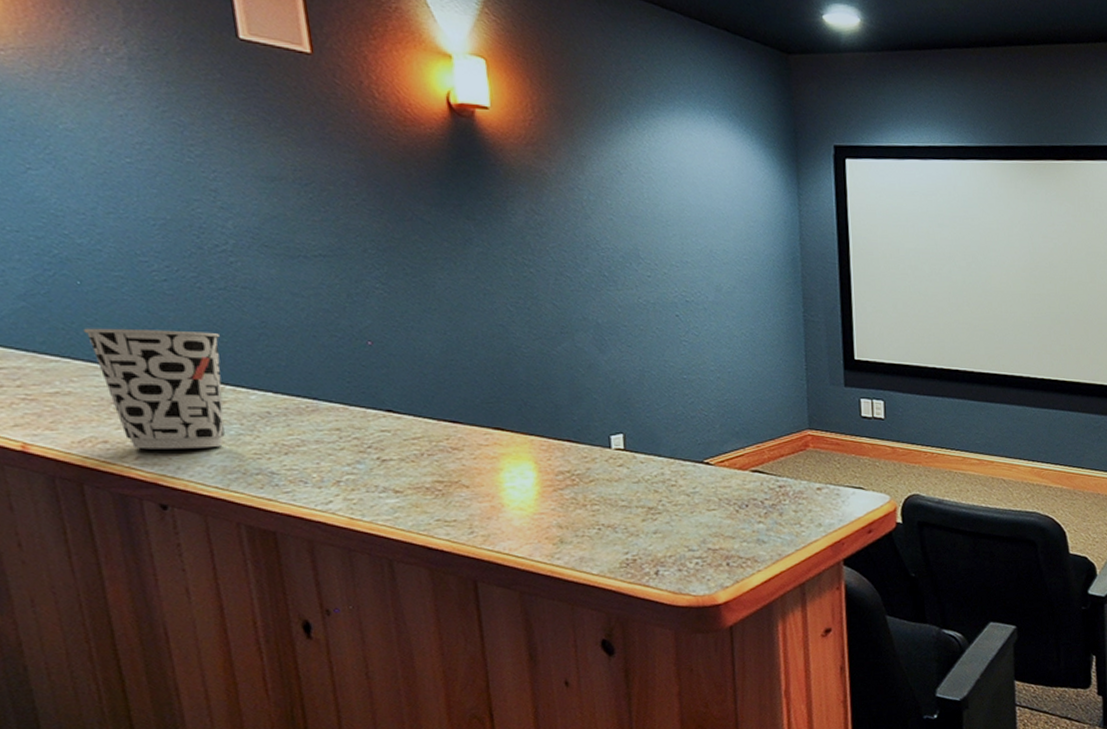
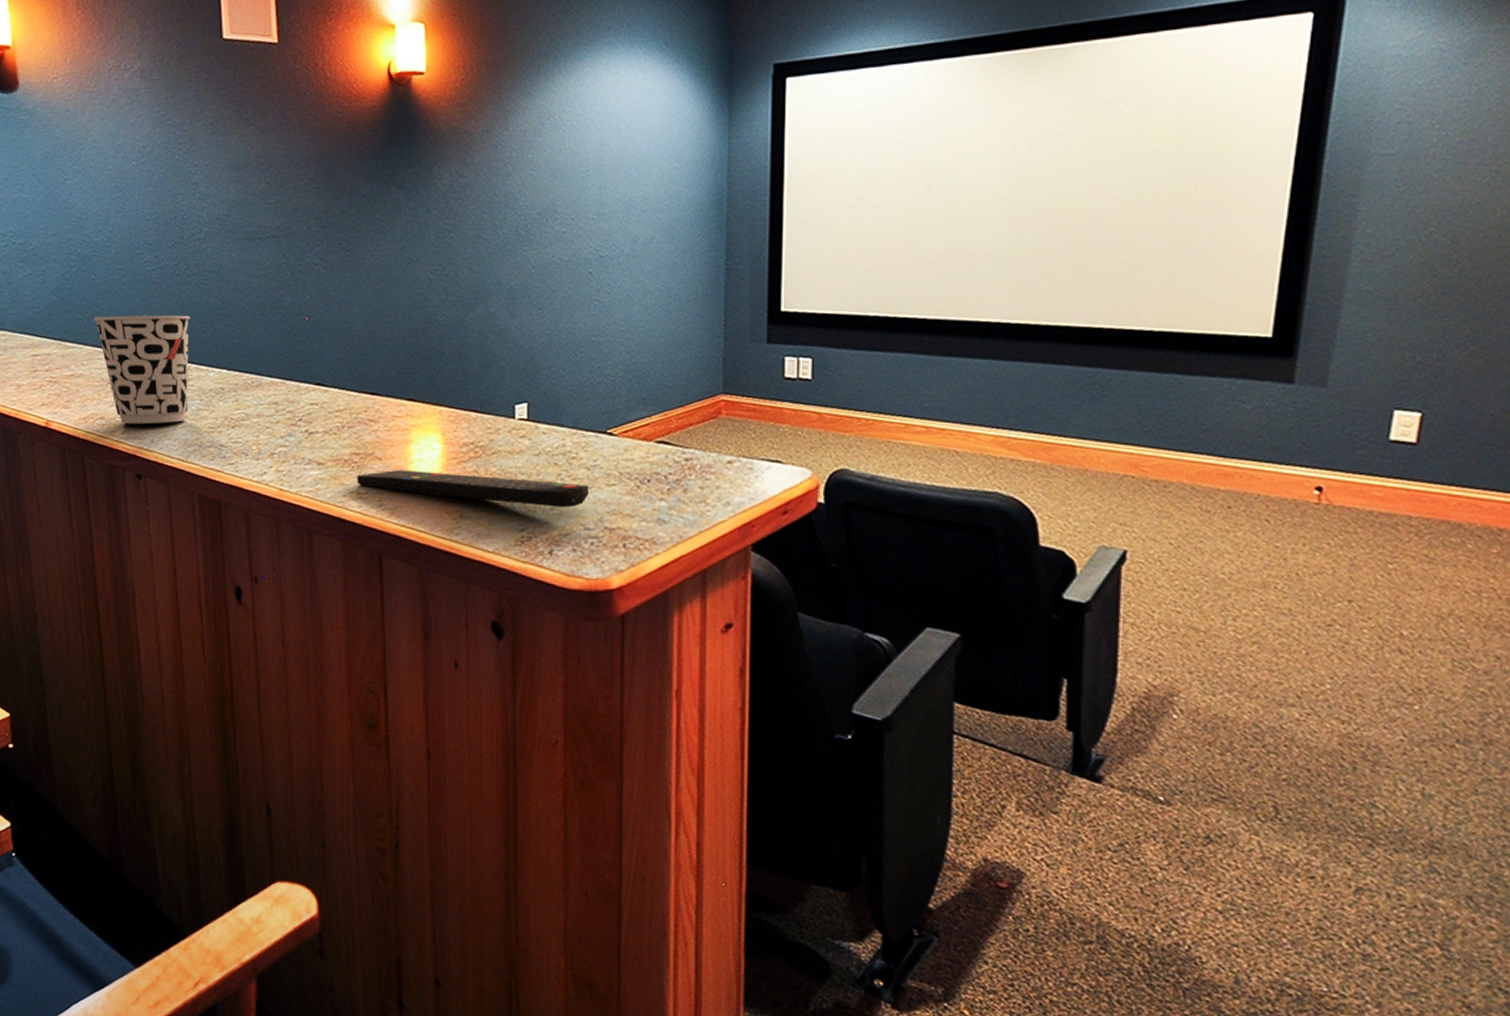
remote control: none [442,497,691,532] -> present [357,470,590,508]

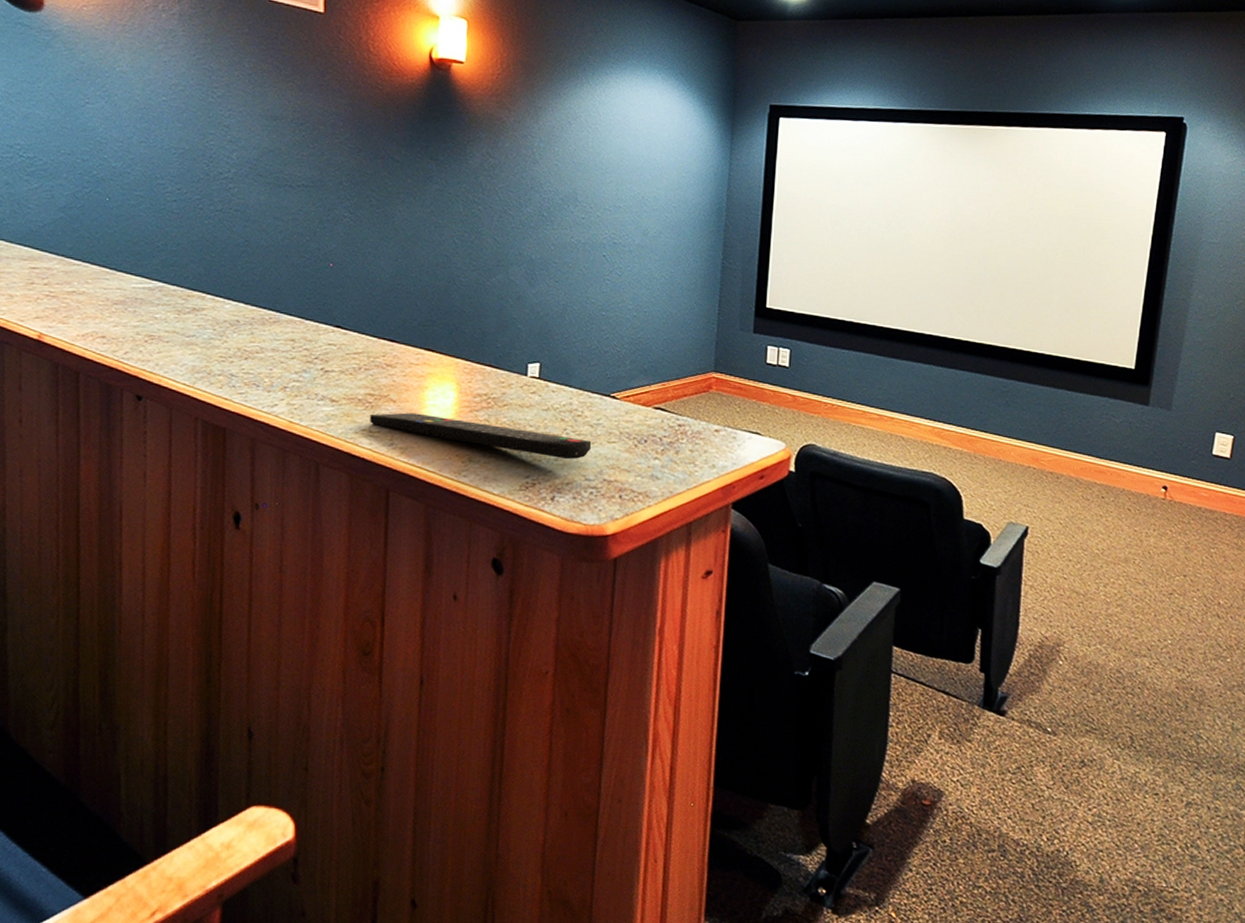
cup: present [93,315,190,425] -> none [103,238,210,349]

